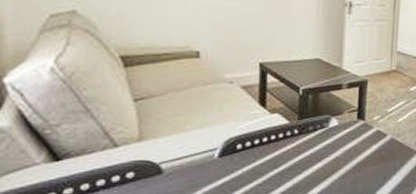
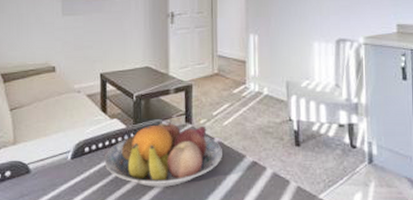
fruit bowl: none [261,115,394,184] -> present [104,119,222,187]

